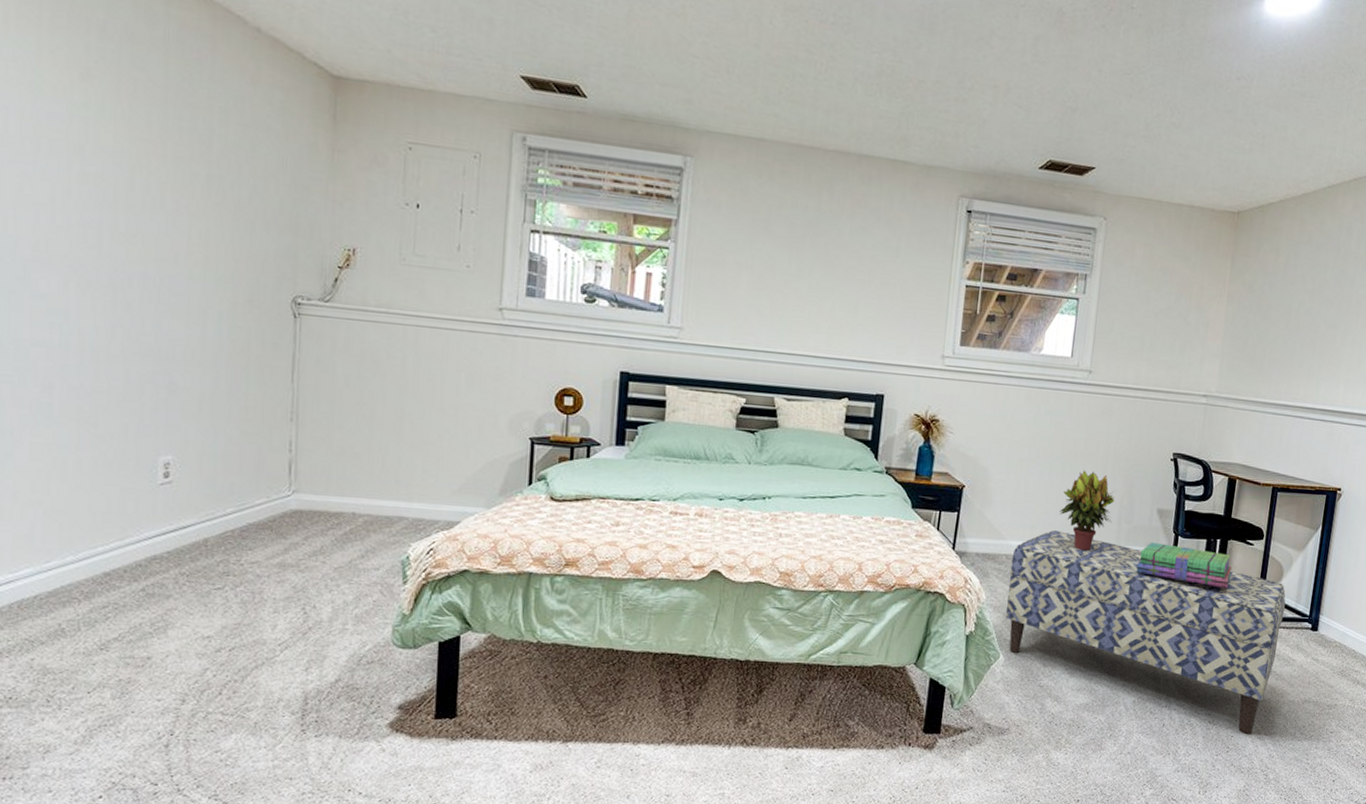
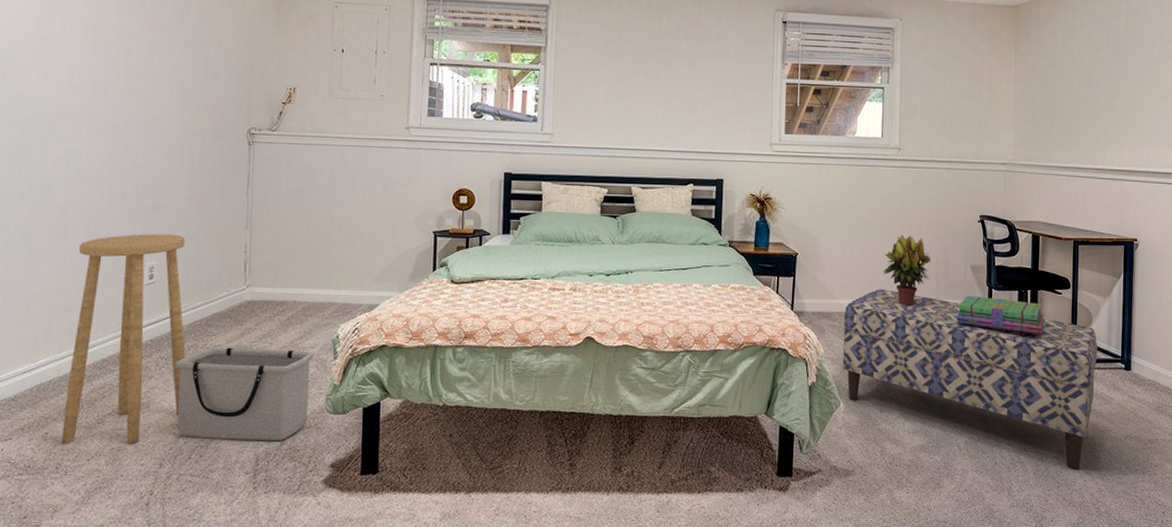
stool: none [52,421,214,675] -> present [61,234,186,444]
storage bin: none [199,563,379,677] -> present [174,347,315,440]

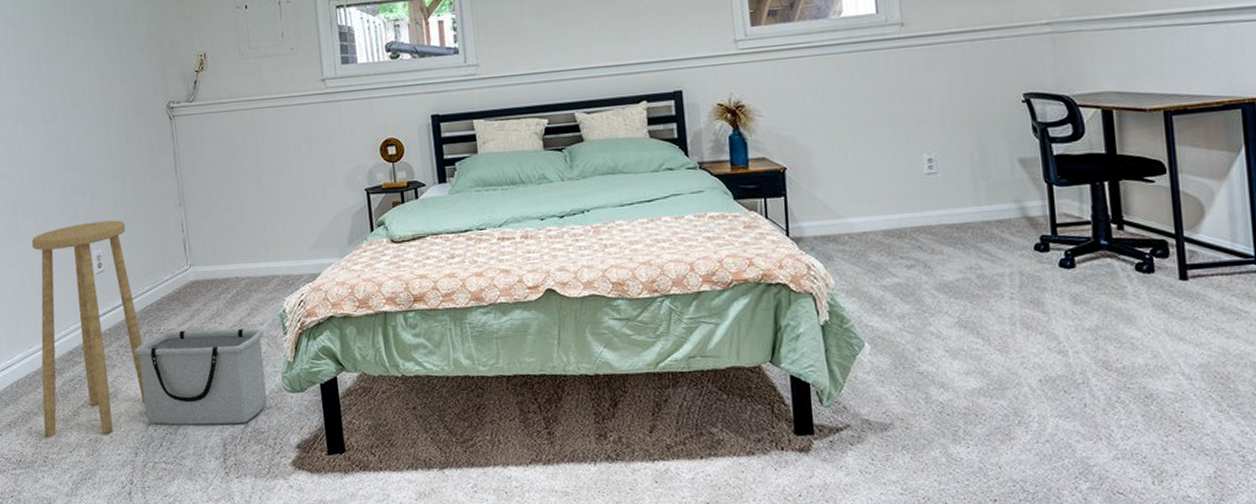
bench: present [842,289,1098,471] -> none [855,200,1220,409]
potted plant: present [883,234,932,306] -> none [900,130,966,218]
stack of books: present [957,295,1045,334] -> none [1007,196,1134,238]

